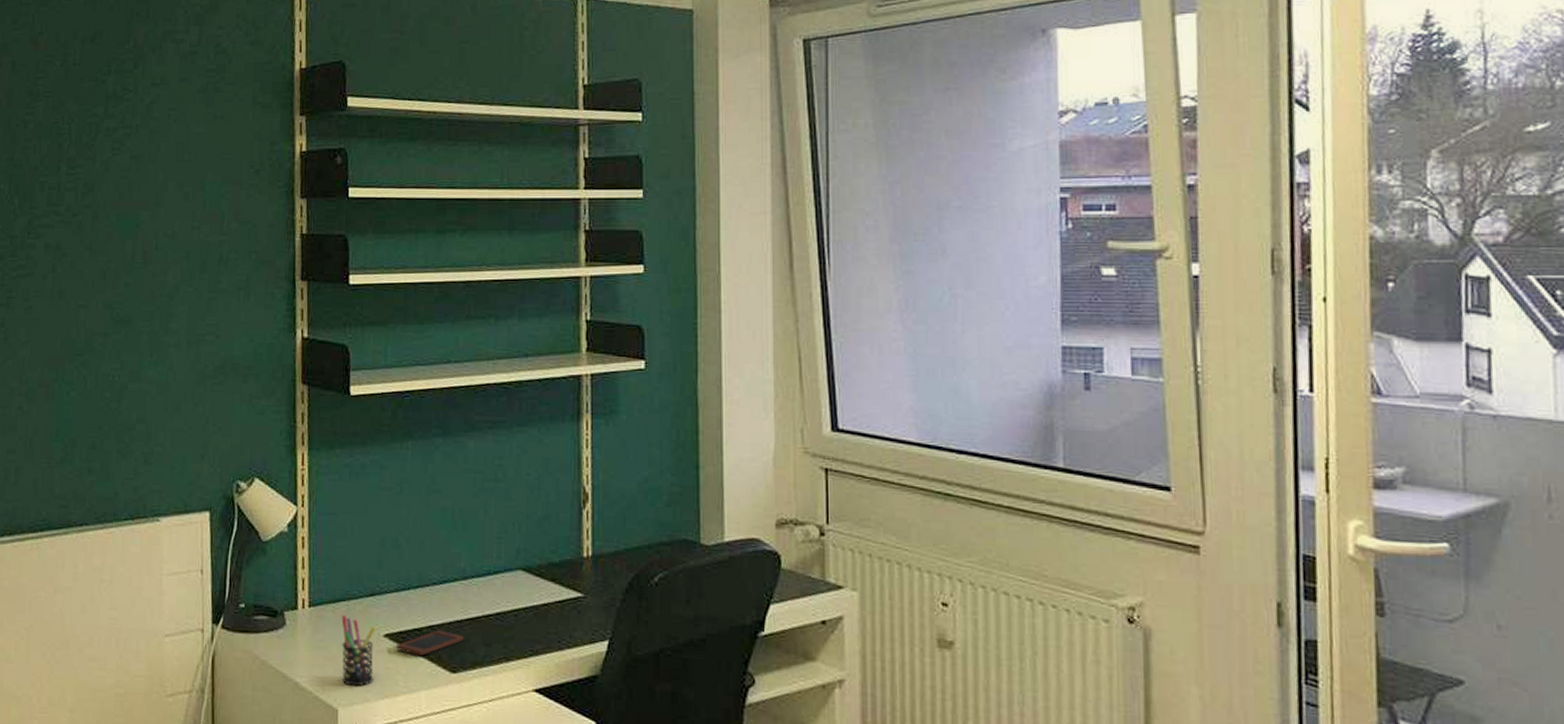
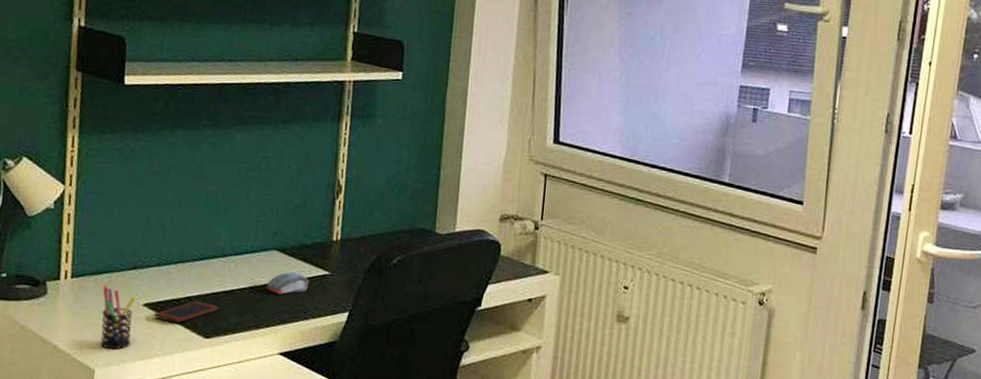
computer mouse: none [514,595,561,621] -> present [267,272,310,295]

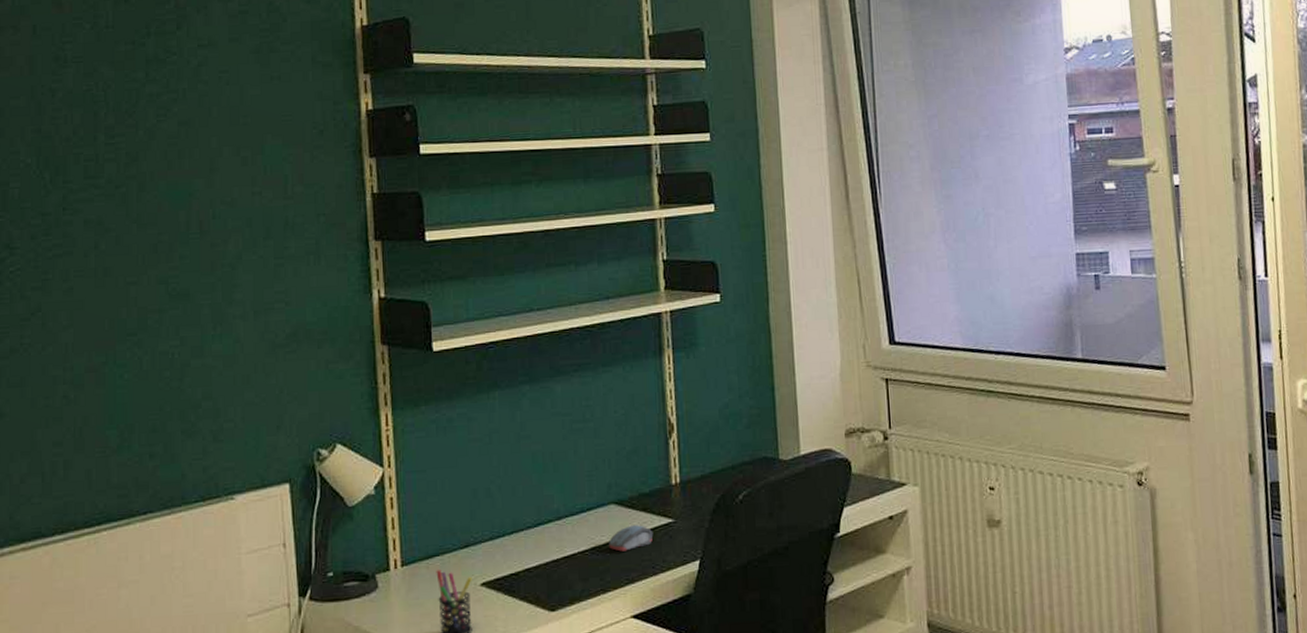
smartphone: present [153,301,219,324] -> none [493,572,561,600]

